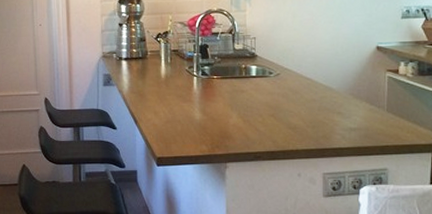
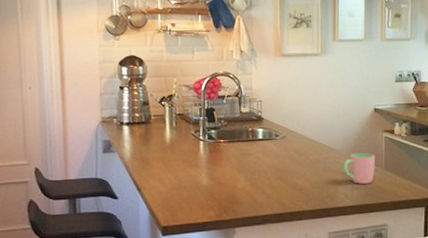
cup: none [341,92,377,125] -> present [344,152,376,184]

